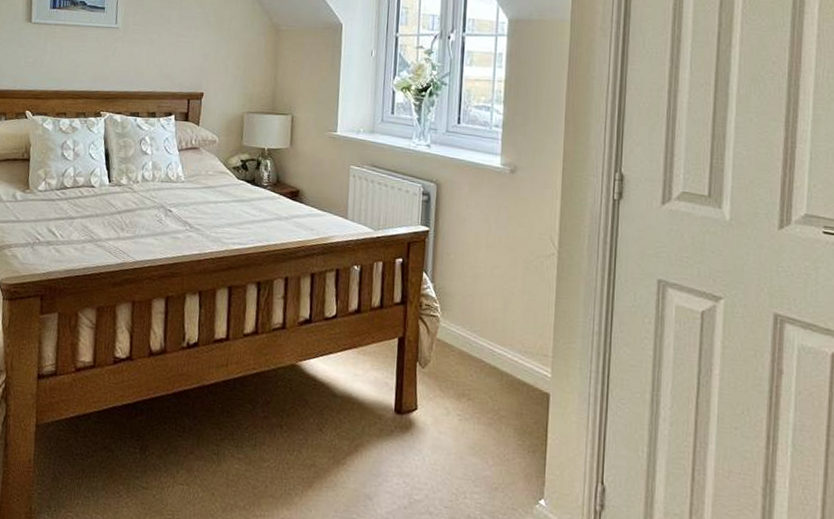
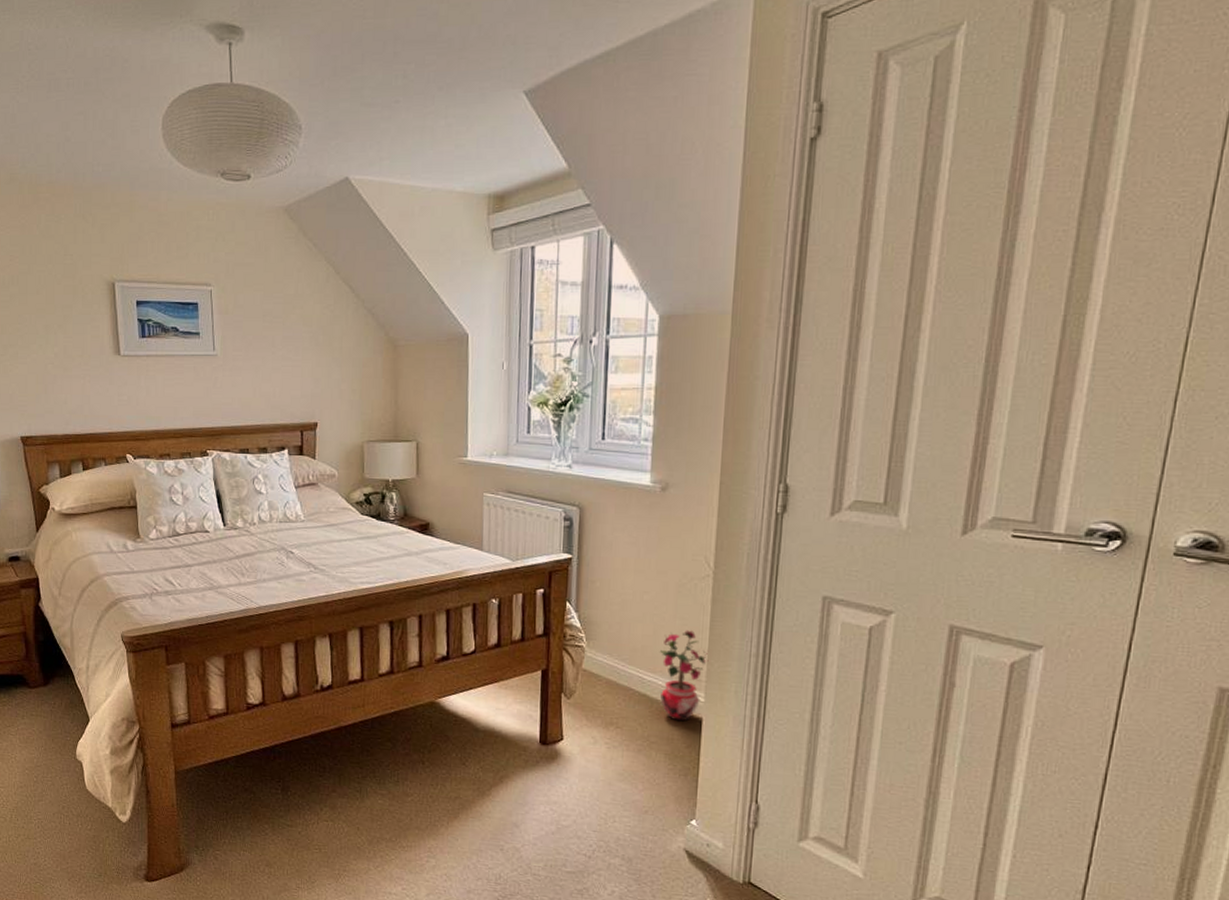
potted plant: none [508,305,555,396] -> present [659,630,709,722]

